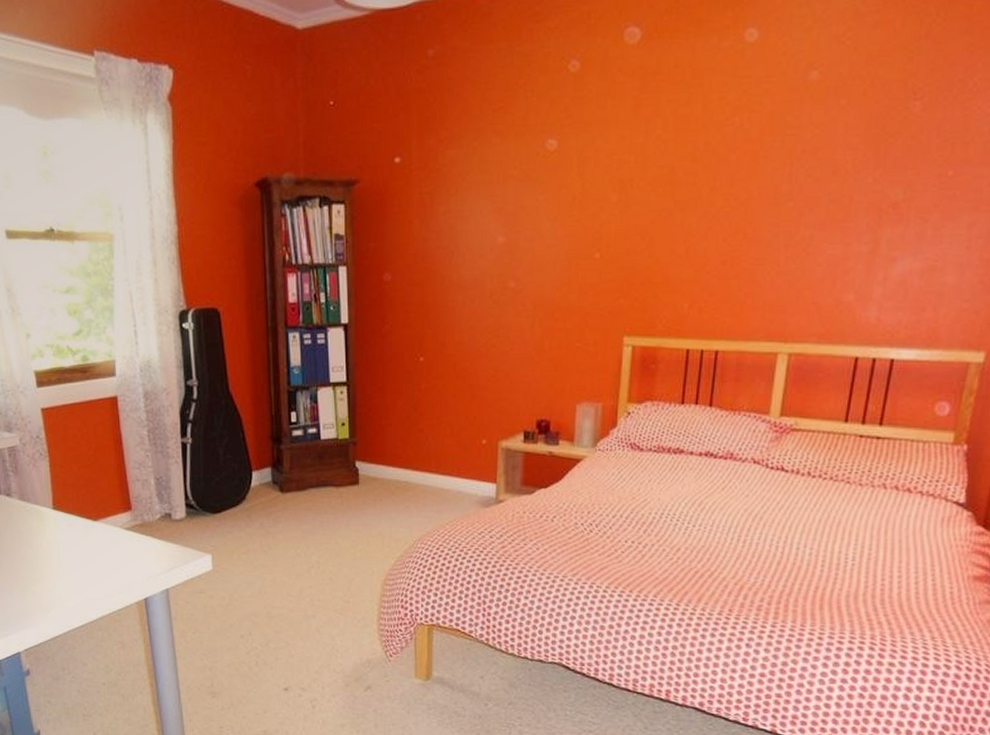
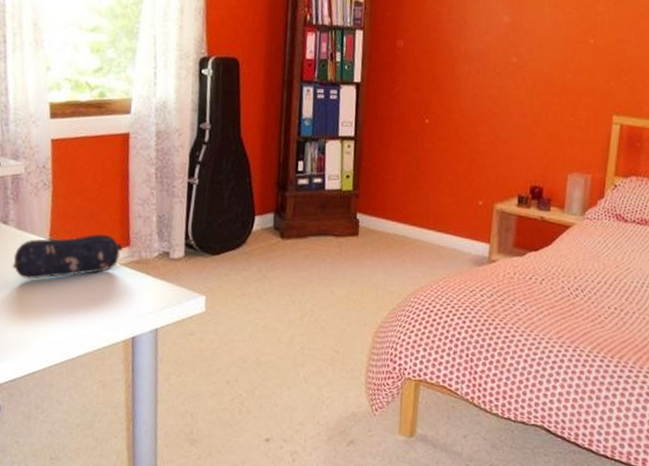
pencil case: none [21,499,126,548] -> present [12,233,124,279]

